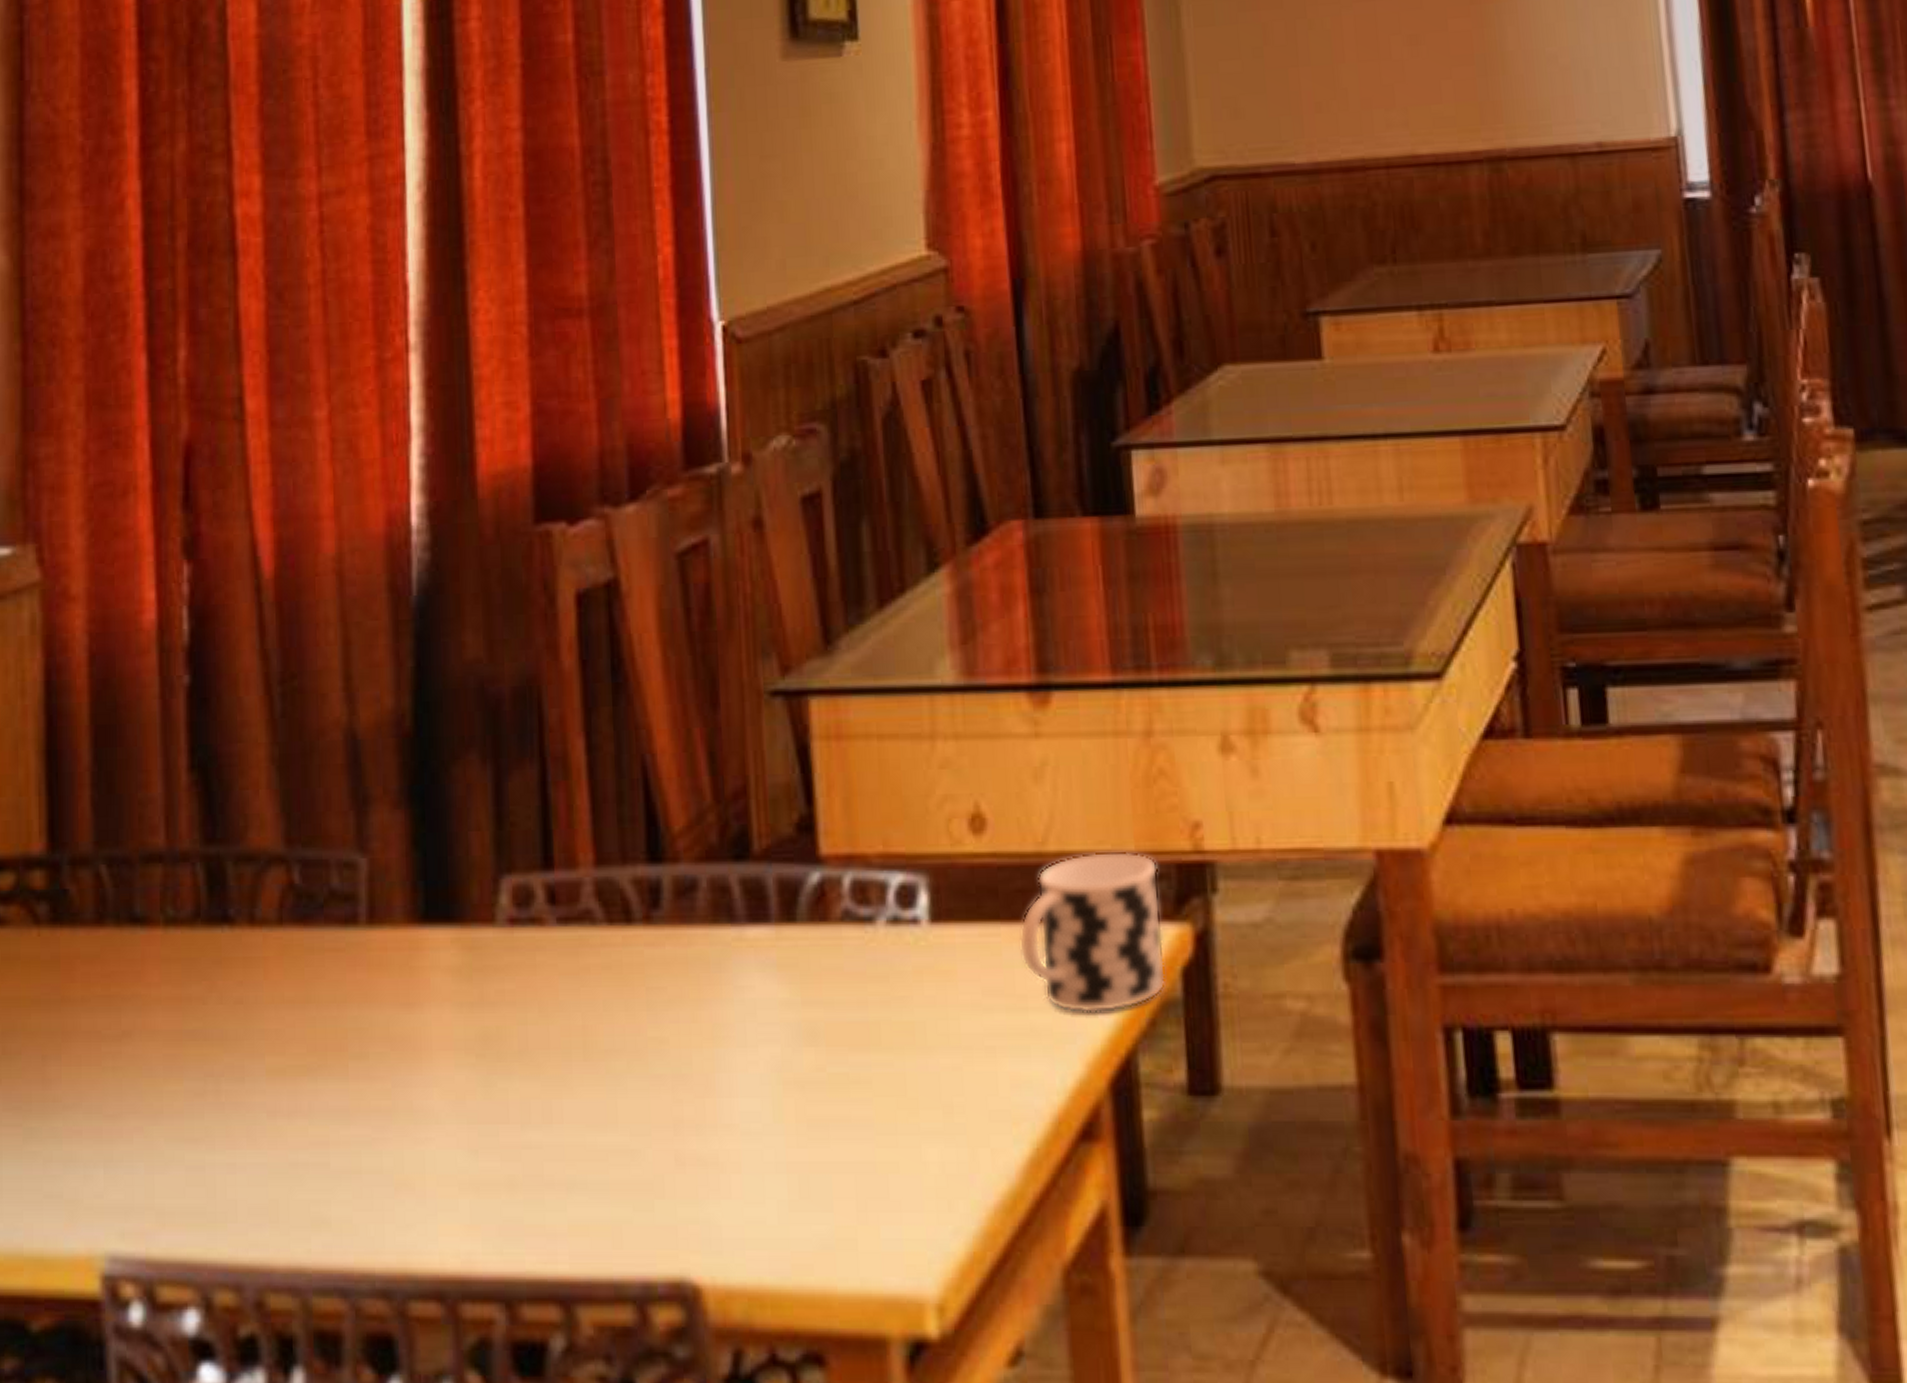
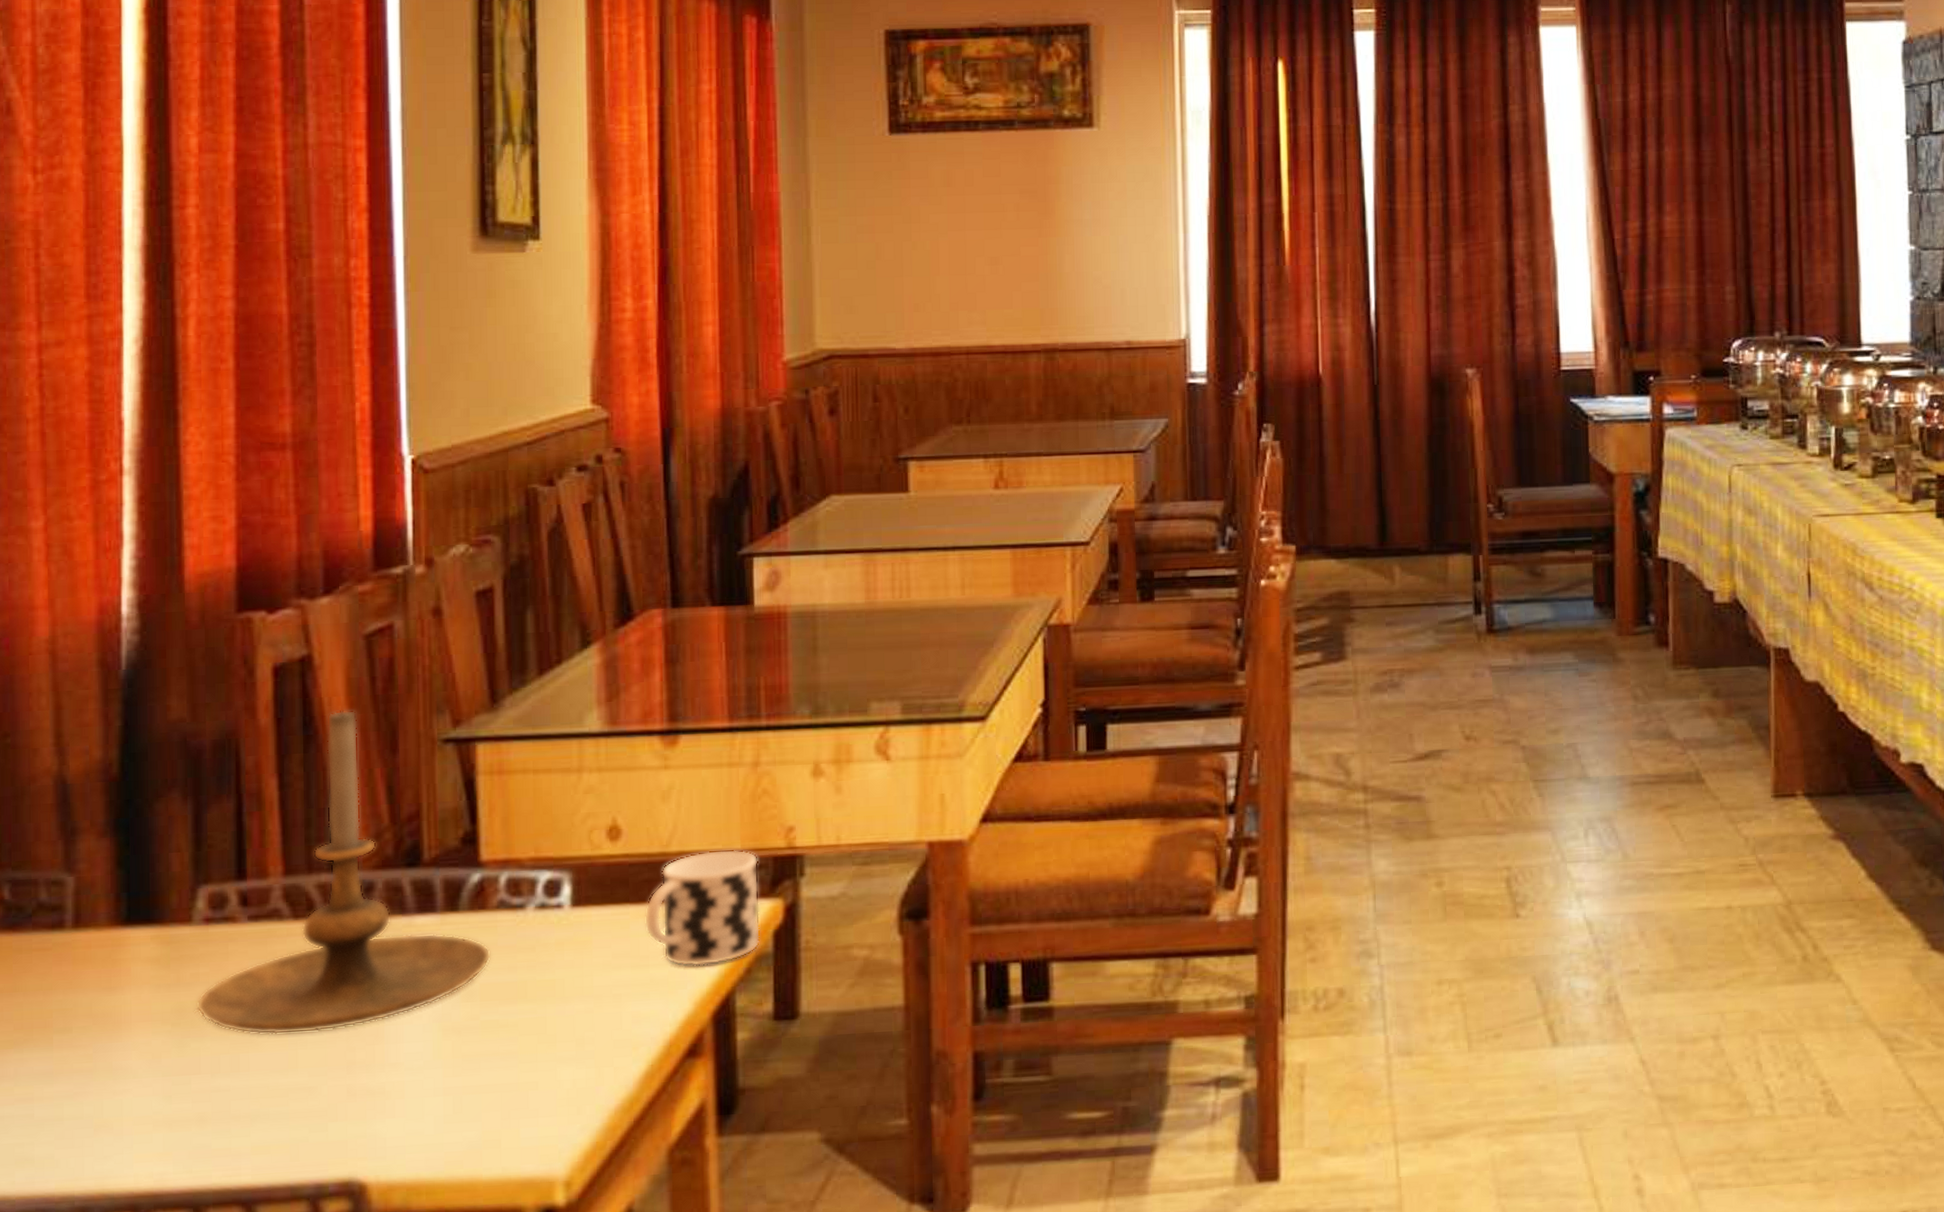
candle holder: none [502,649,837,1077] -> present [196,709,491,1035]

